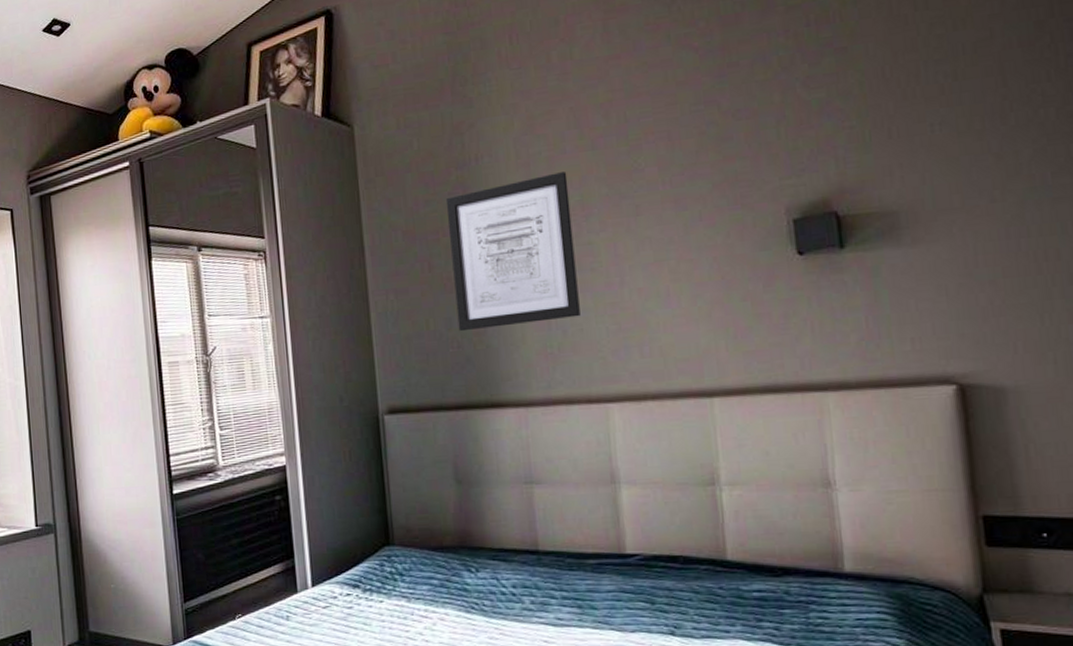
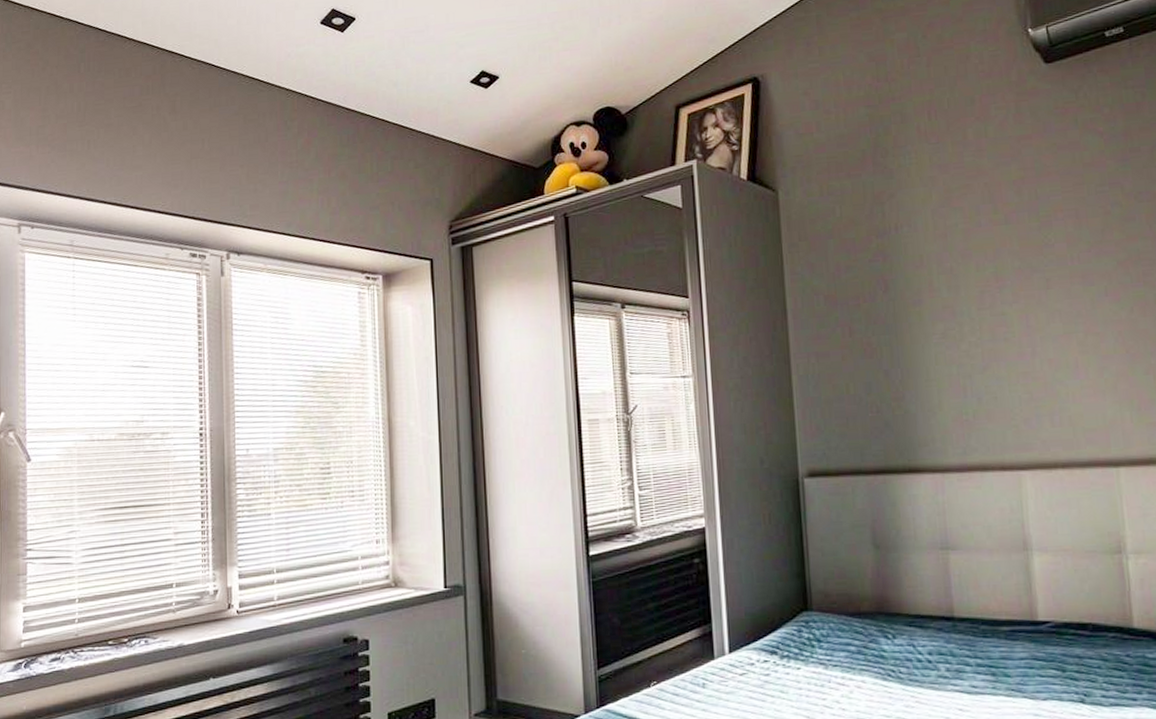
wall art: present [445,172,581,332] -> none [866,244,995,397]

